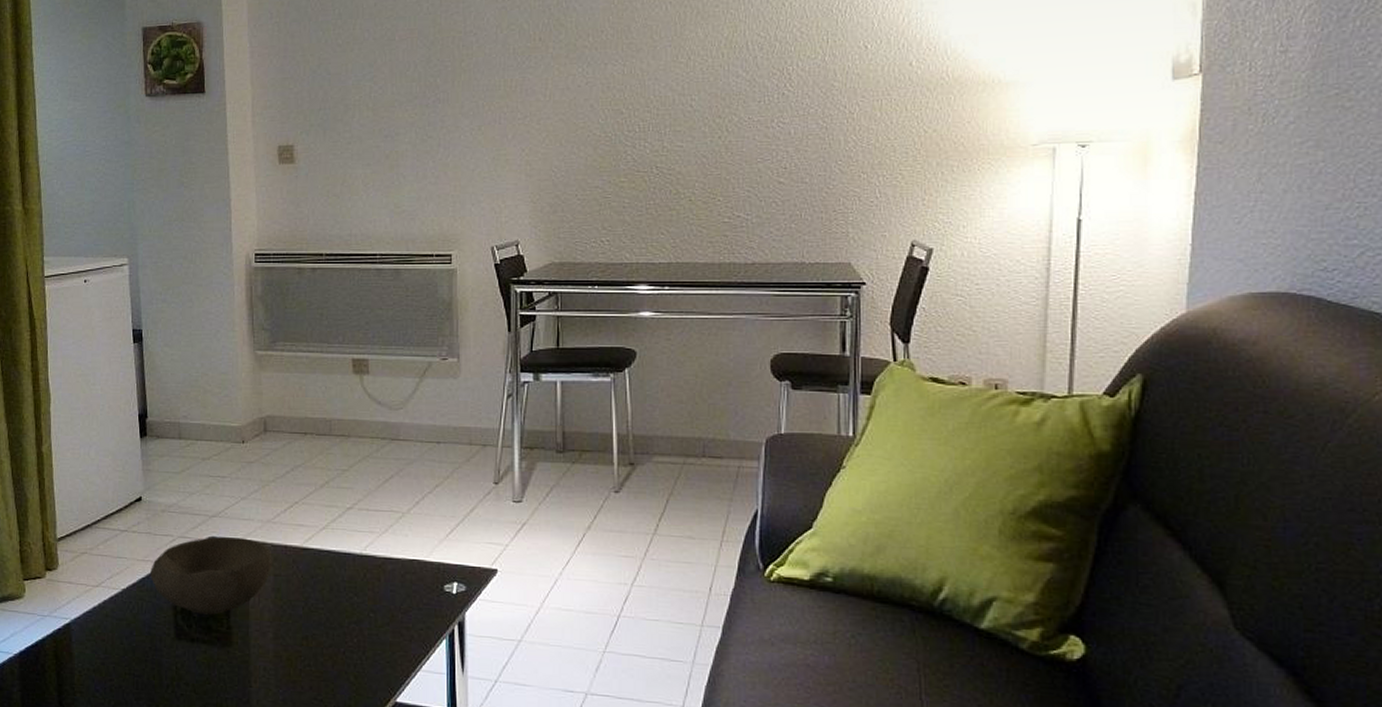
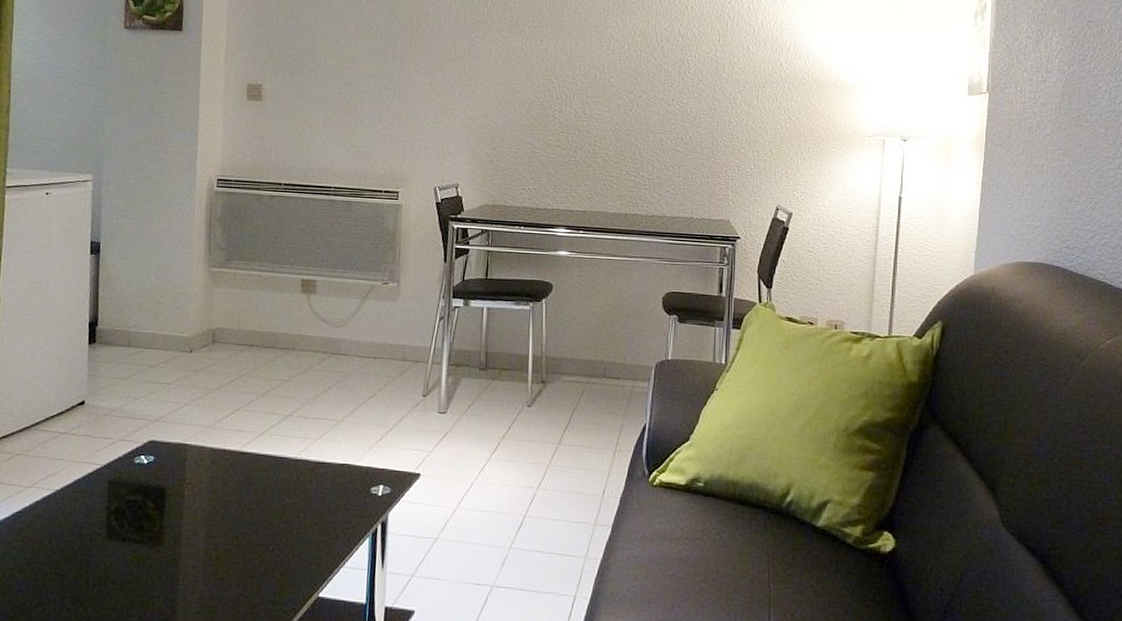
bowl: present [150,537,272,615] -> none [86,440,211,515]

